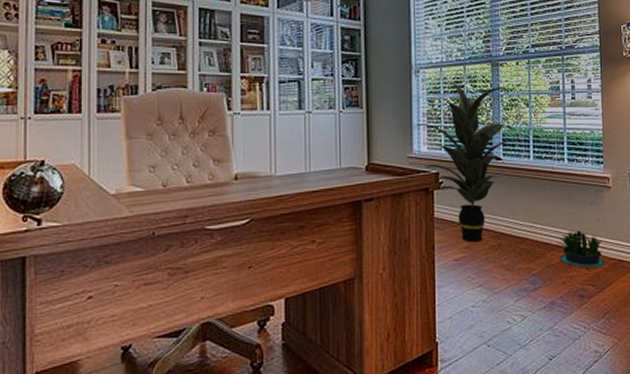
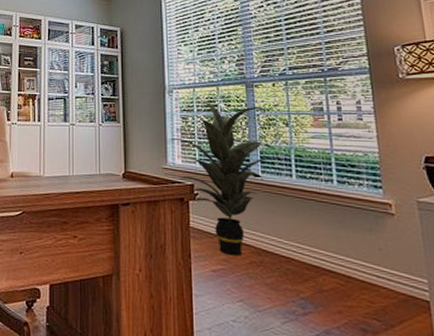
potted plant: present [556,230,606,268] -> none [327,256,394,302]

